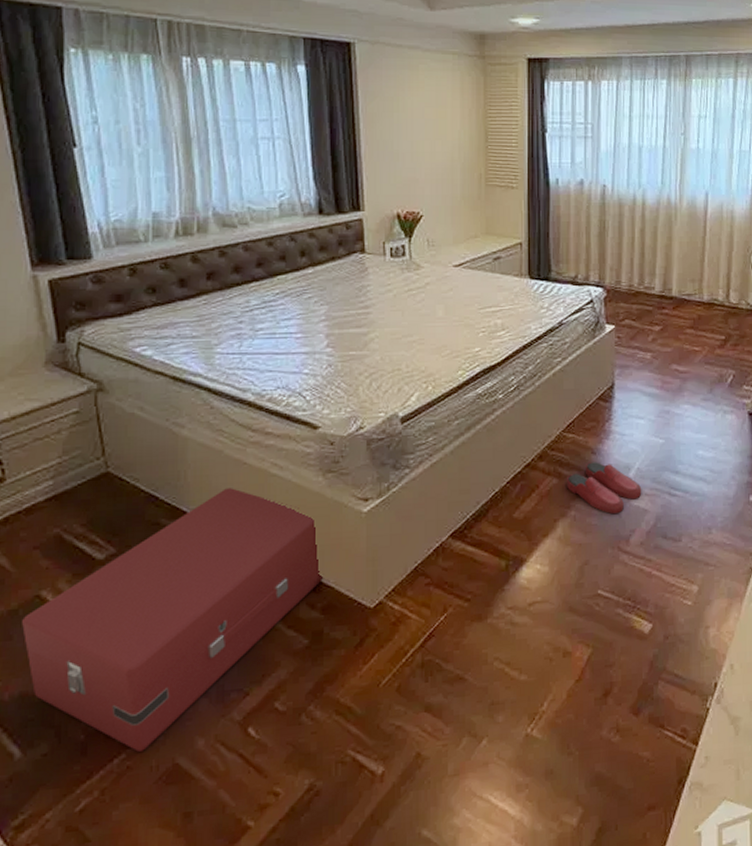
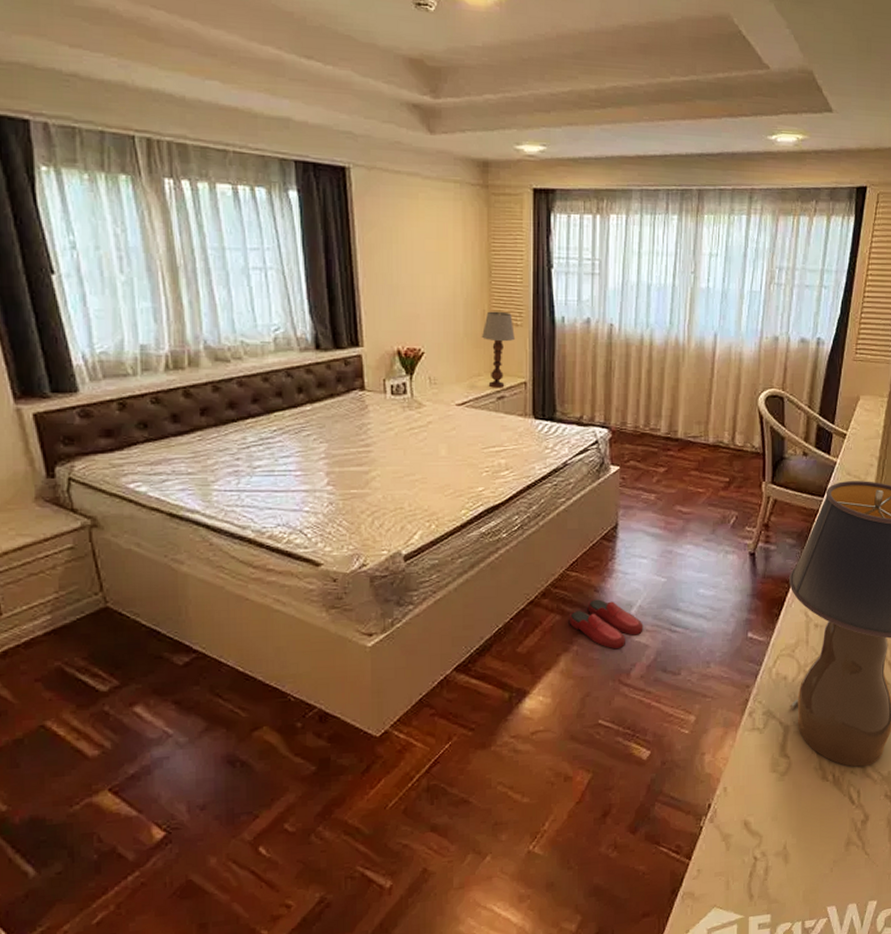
suitcase: present [22,488,324,753] -> none [28,623,330,871]
table lamp: none [477,174,510,250] -> present [481,311,515,389]

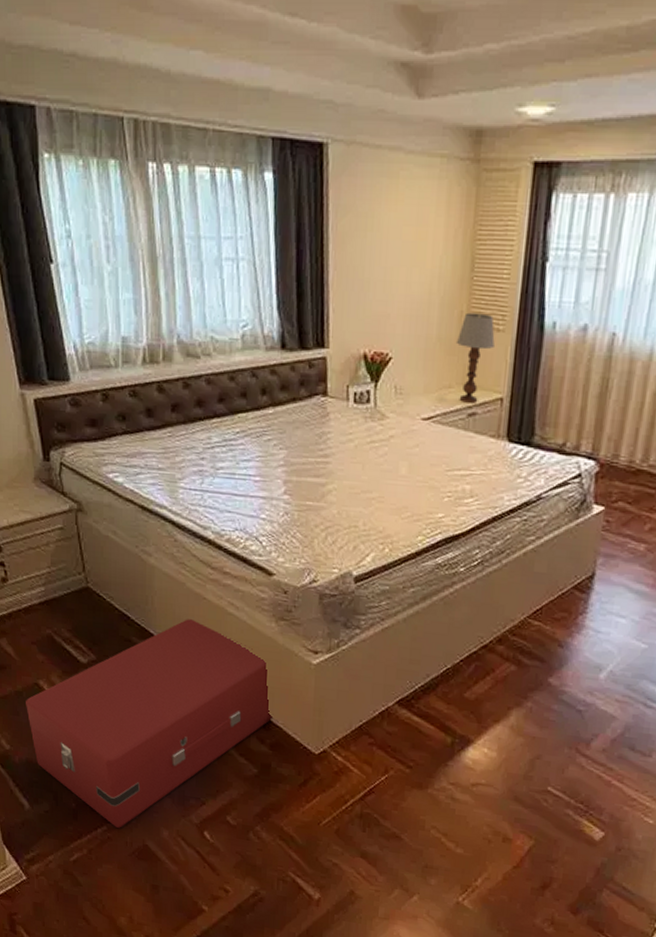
suitcase: none [28,623,330,871] -> present [26,619,274,829]
slippers: present [569,599,643,650] -> none [525,655,613,715]

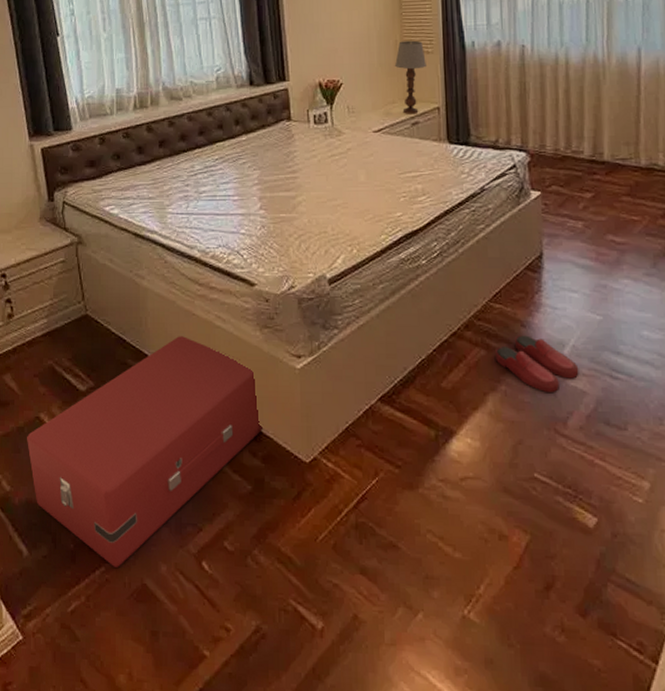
slippers: none [525,655,613,715] -> present [494,335,579,394]

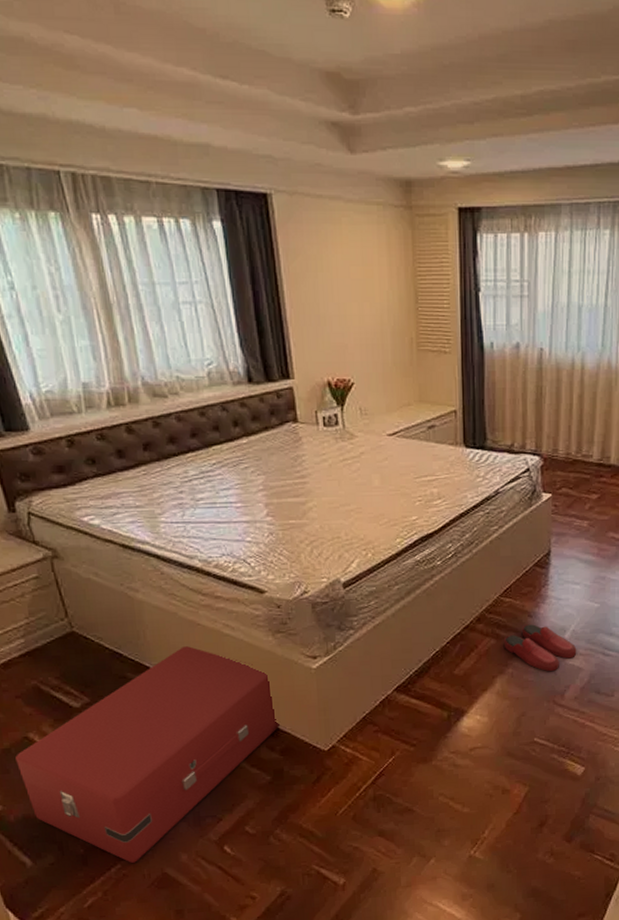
table lamp: present [394,40,426,116] -> none [409,339,443,419]

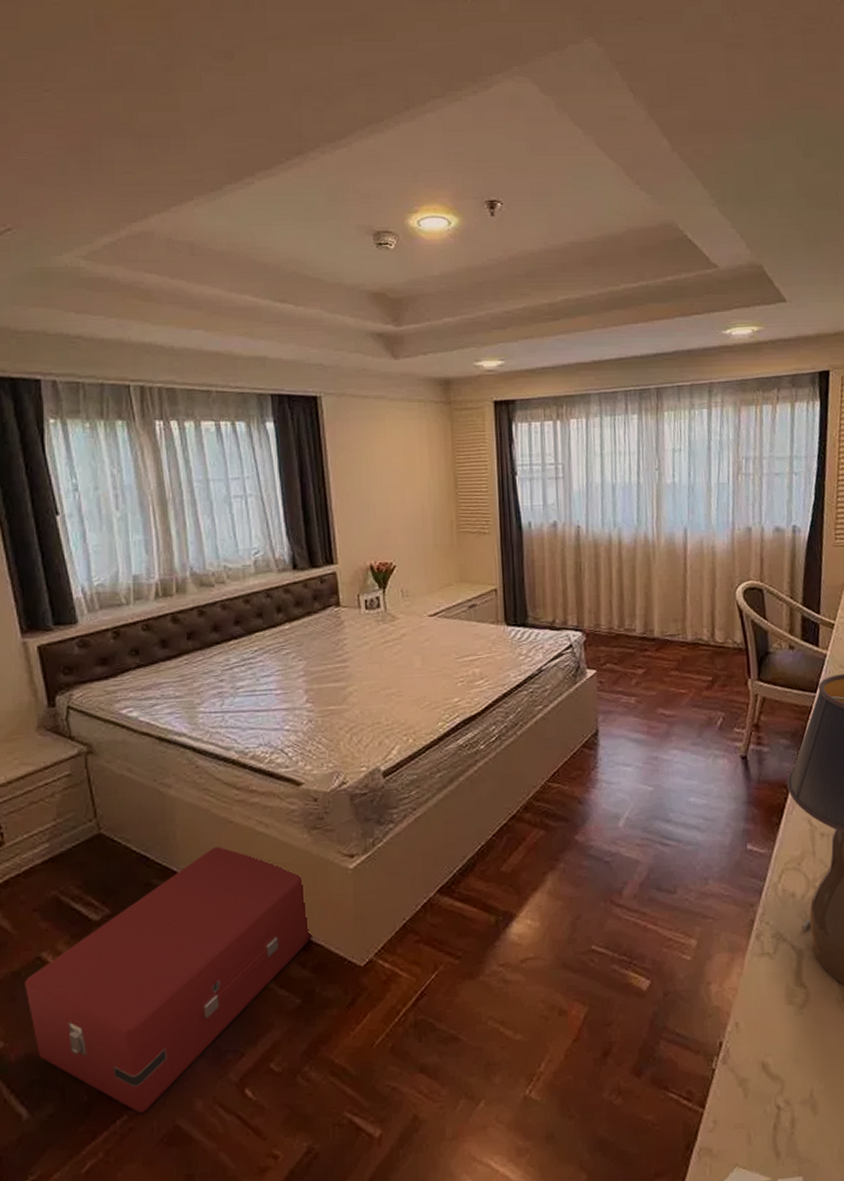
slippers: present [503,624,577,672] -> none [553,812,633,867]

